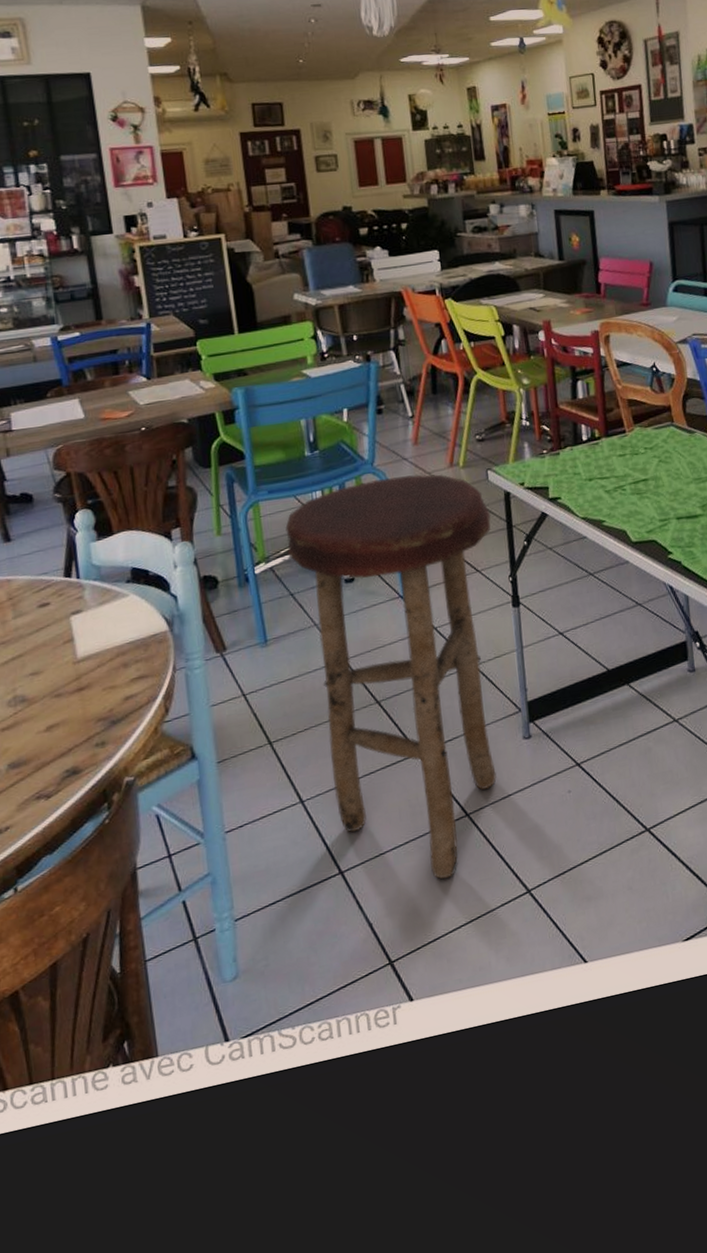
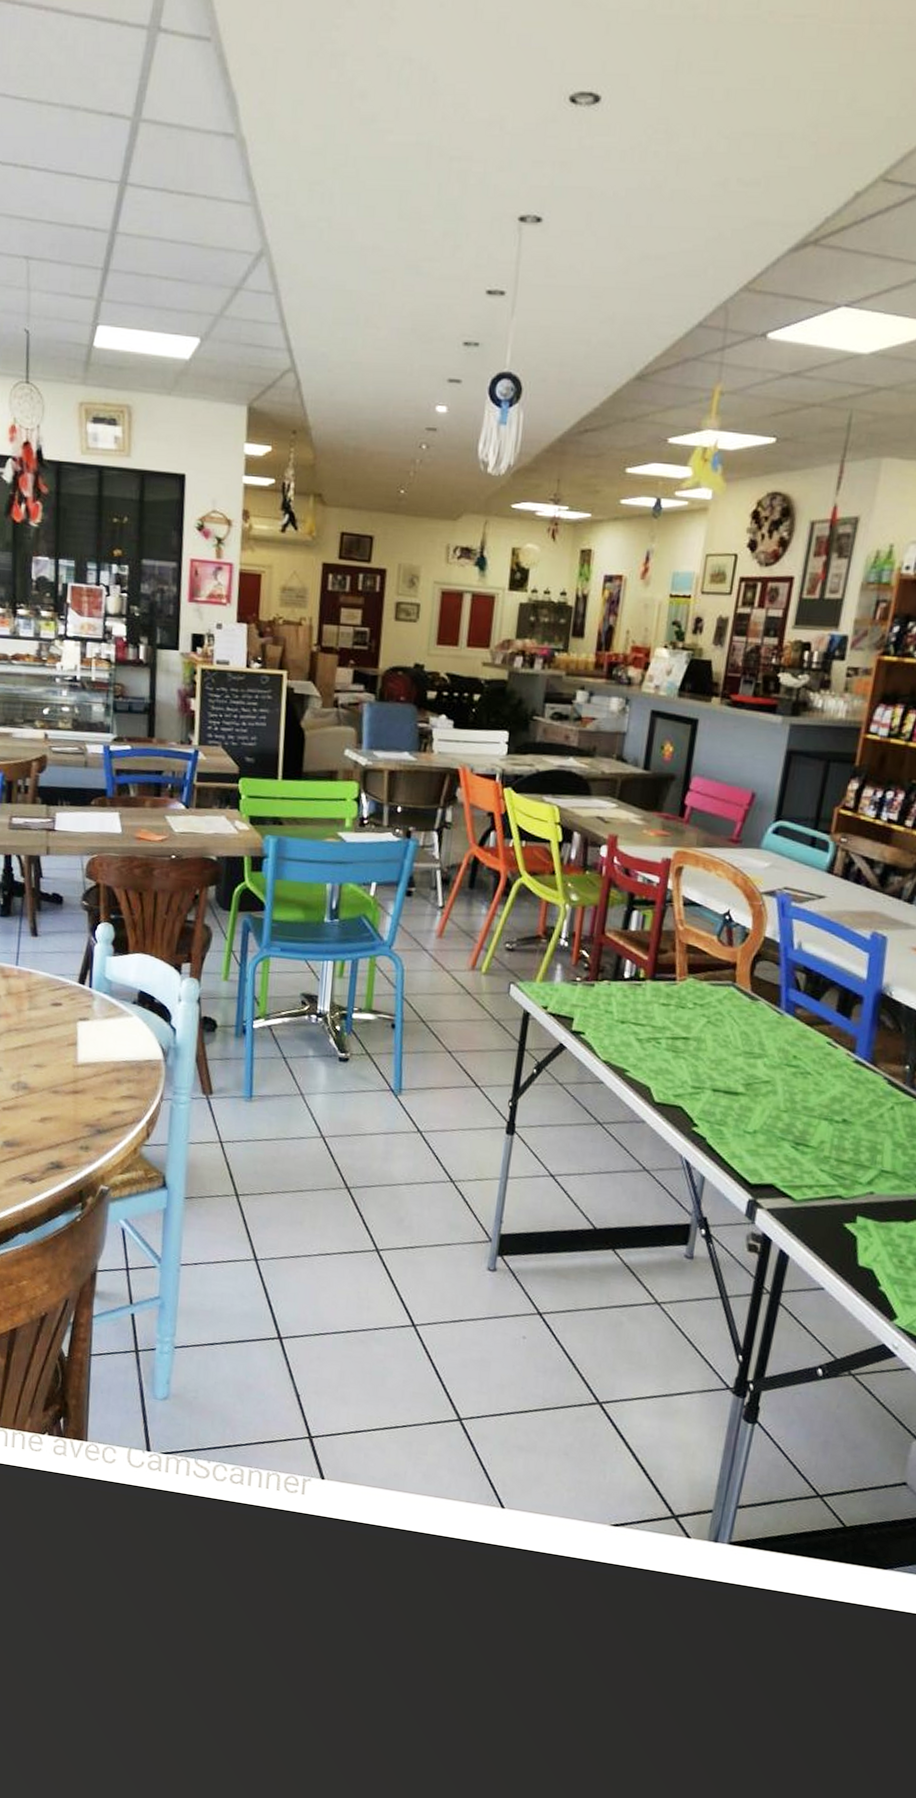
stool: present [285,474,497,879] -> none [288,963,503,1379]

